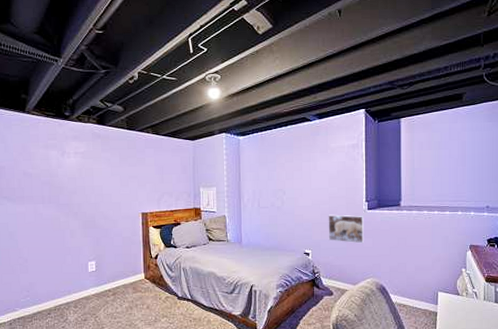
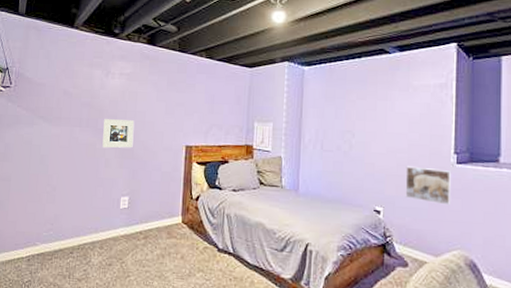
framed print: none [65,194,94,221] -> present [102,119,135,148]

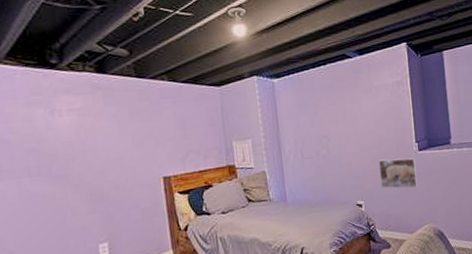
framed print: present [102,119,135,148] -> none [59,160,102,196]

